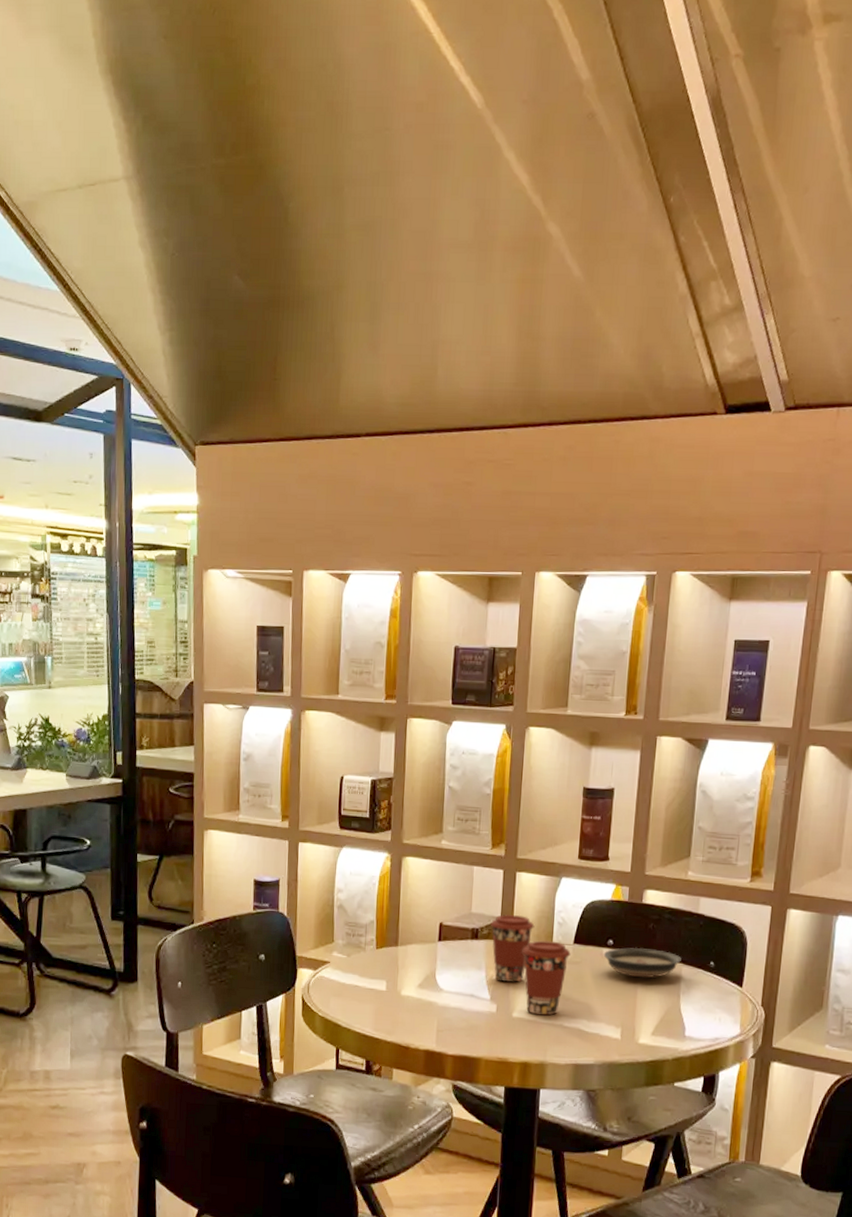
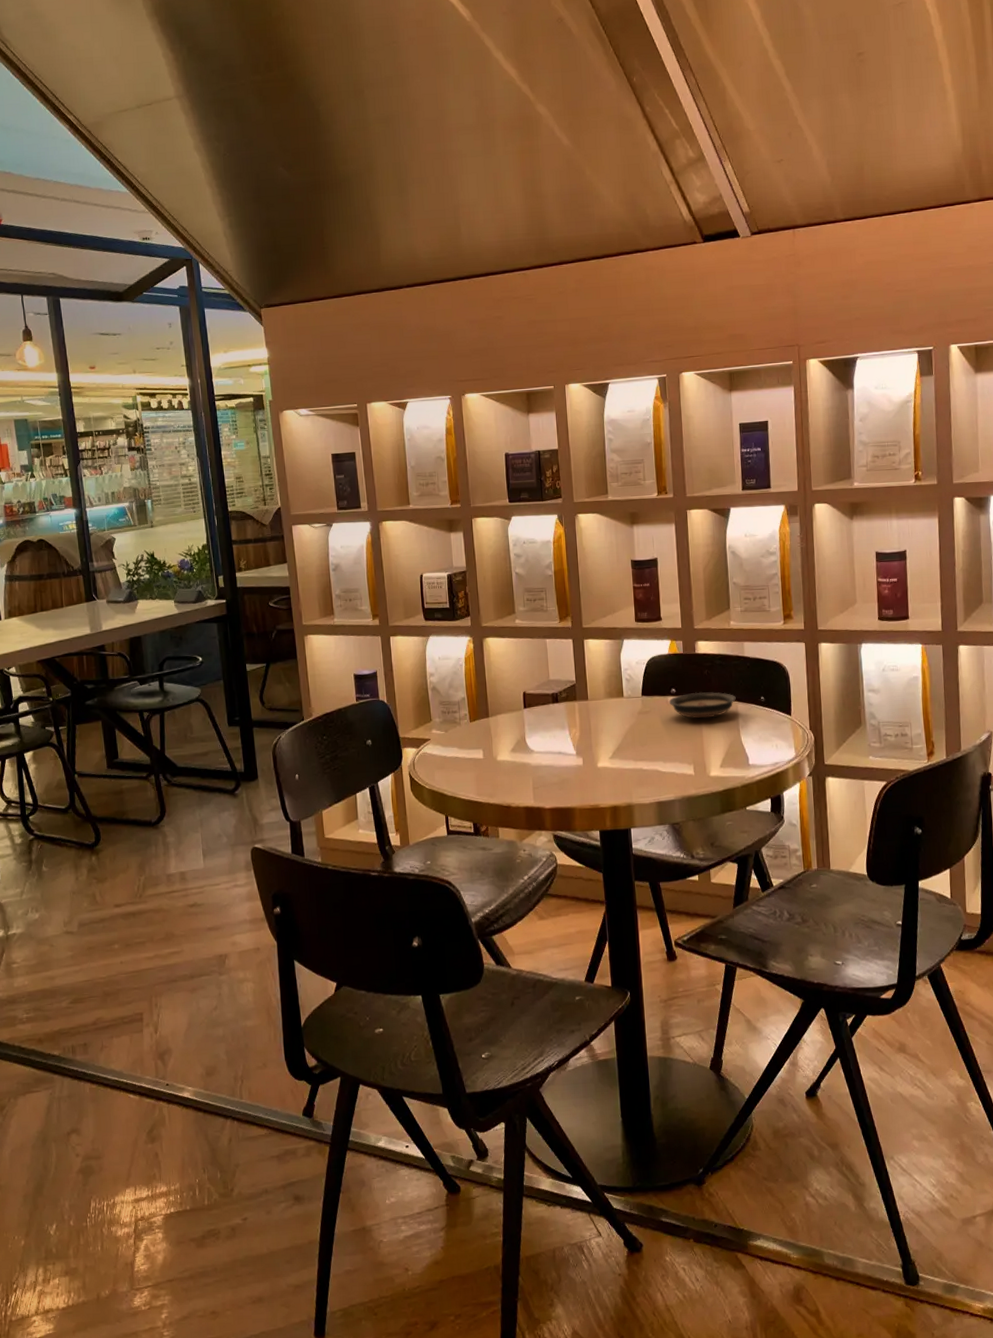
coffee cup: present [491,914,535,983] -> none [568,677,606,737]
coffee cup: present [522,940,571,1016] -> none [598,696,641,763]

